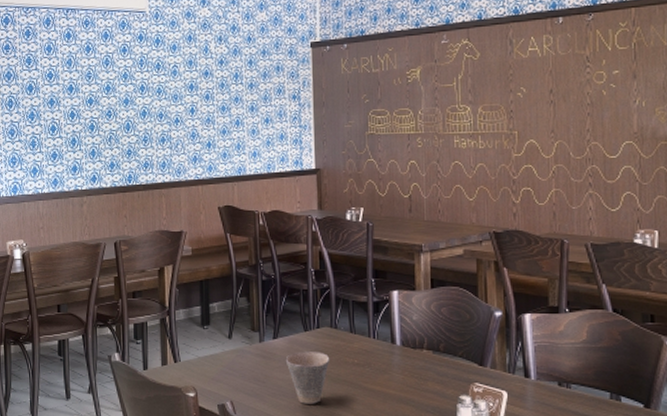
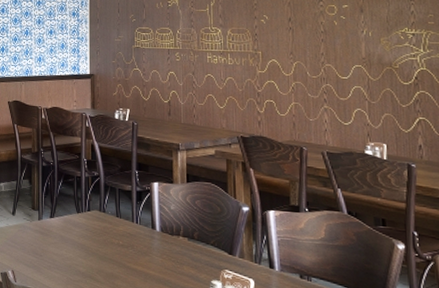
cup: present [285,351,330,404] -> none [60,231,99,279]

